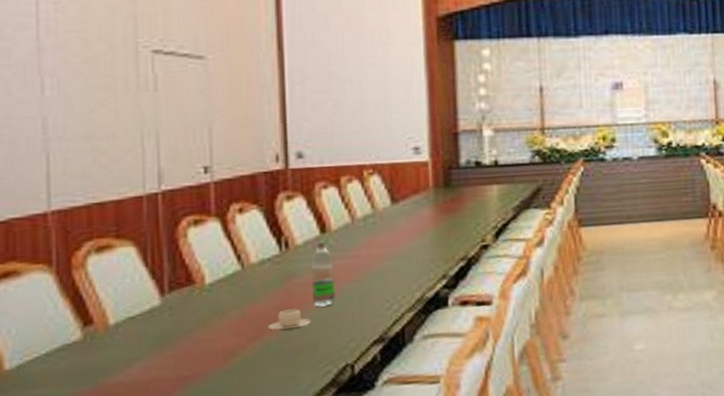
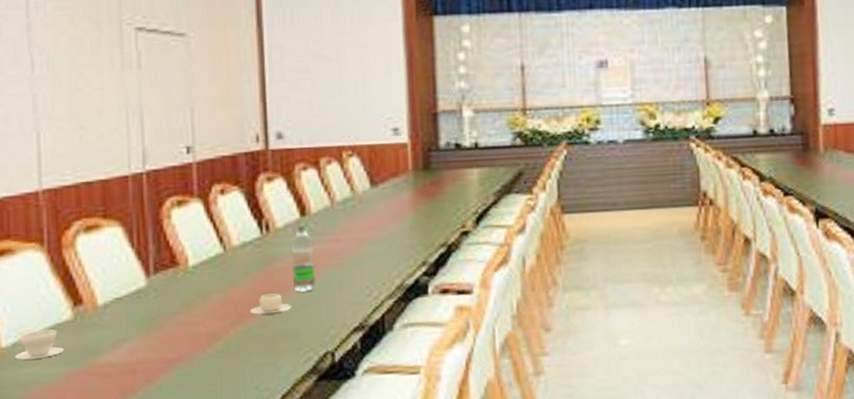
teacup: none [20,350,73,382] -> present [15,329,65,360]

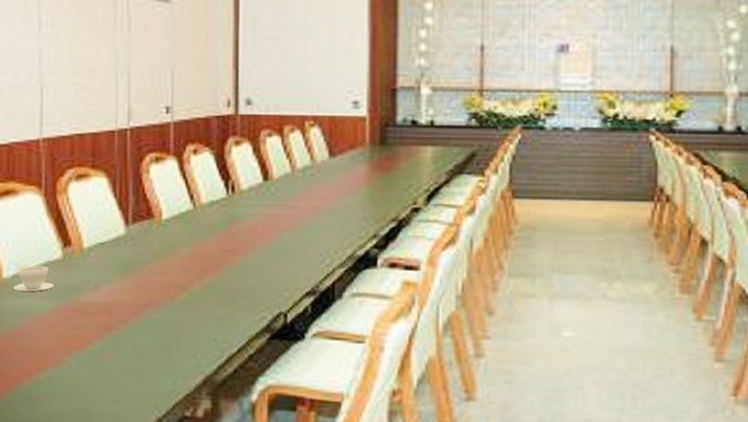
teacup: present [249,293,292,316] -> none [213,252,251,272]
bottle: present [291,226,315,292] -> none [253,190,275,253]

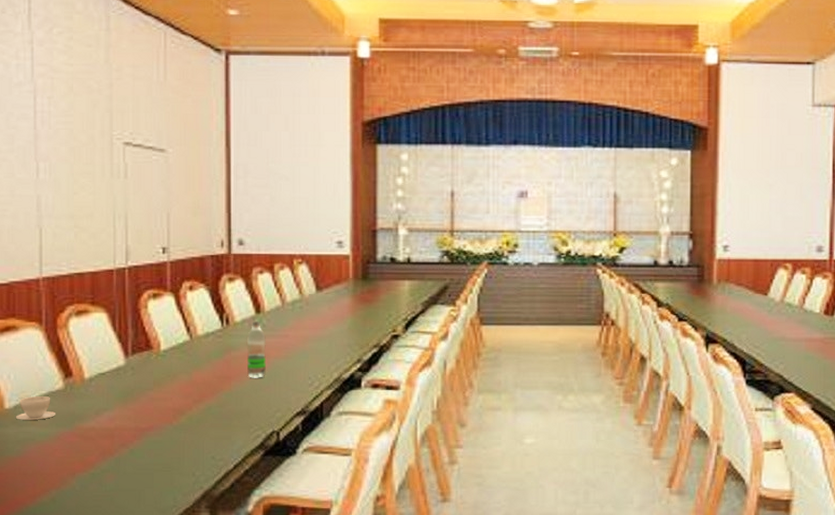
bottle: none [253,190,275,253] -> present [246,322,267,378]

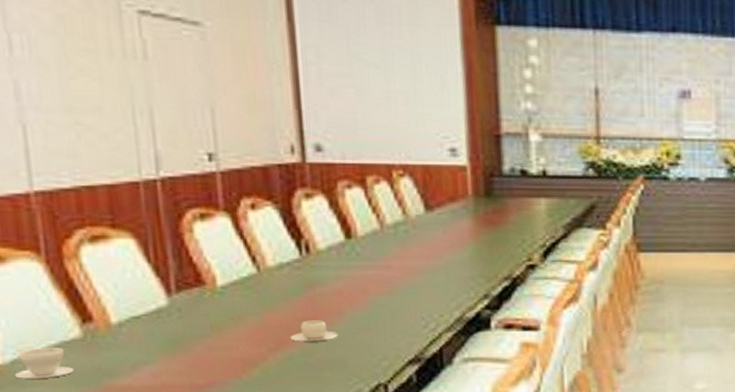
teacup: none [210,378,245,396] -> present [290,320,338,343]
bottle: present [246,322,267,378] -> none [335,249,365,320]

